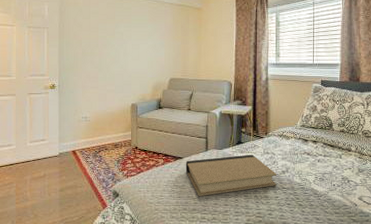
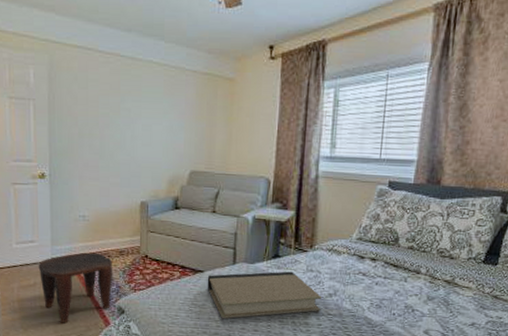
stool: none [48,147,110,208] -> present [38,252,113,324]

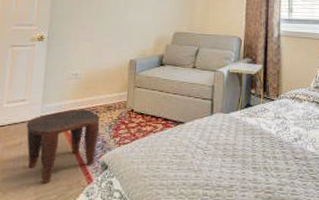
book: present [207,271,322,319] -> none [187,119,289,169]

